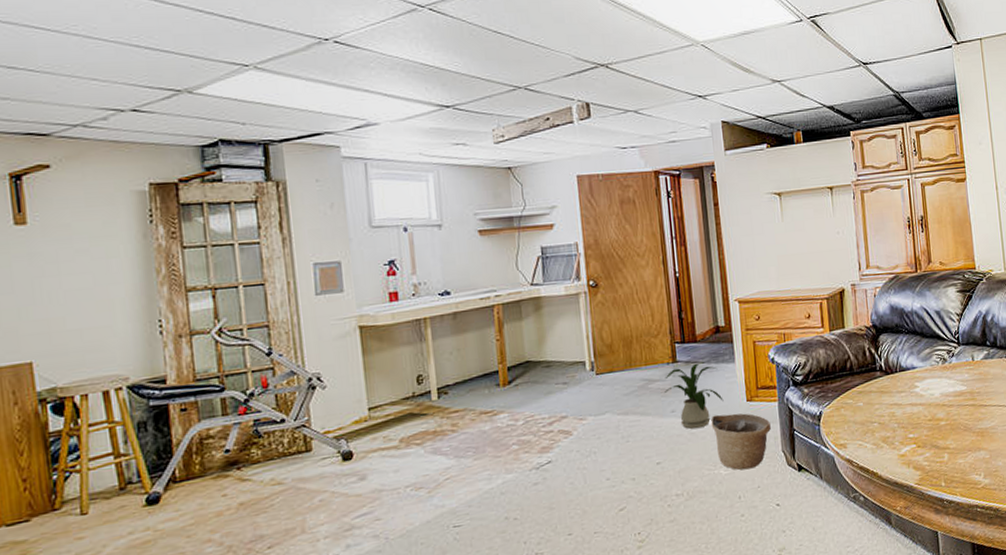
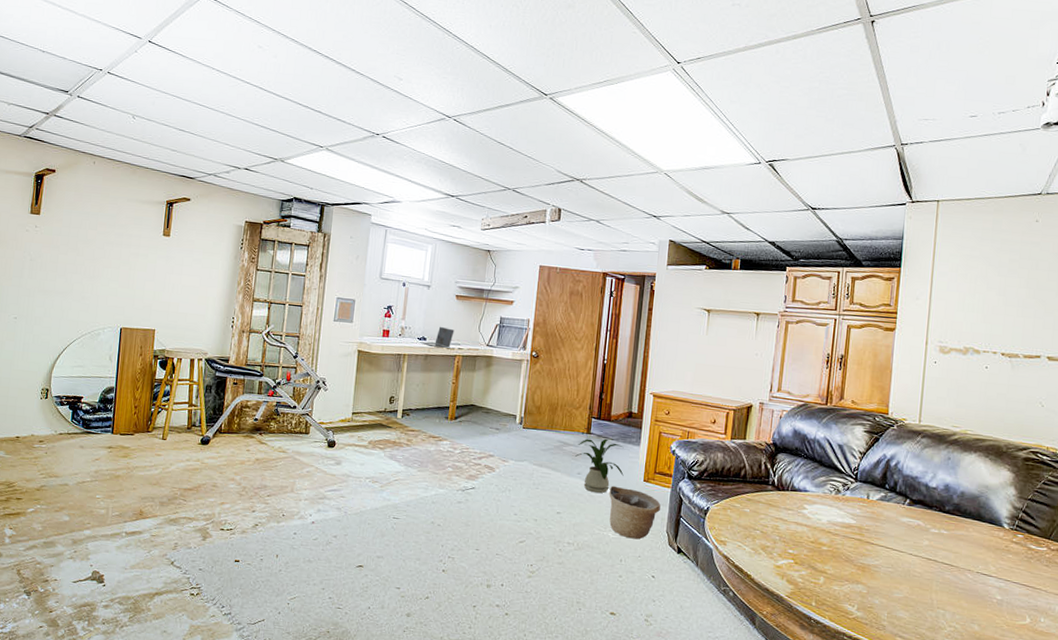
laptop: none [444,272,486,301] -> present [421,326,455,348]

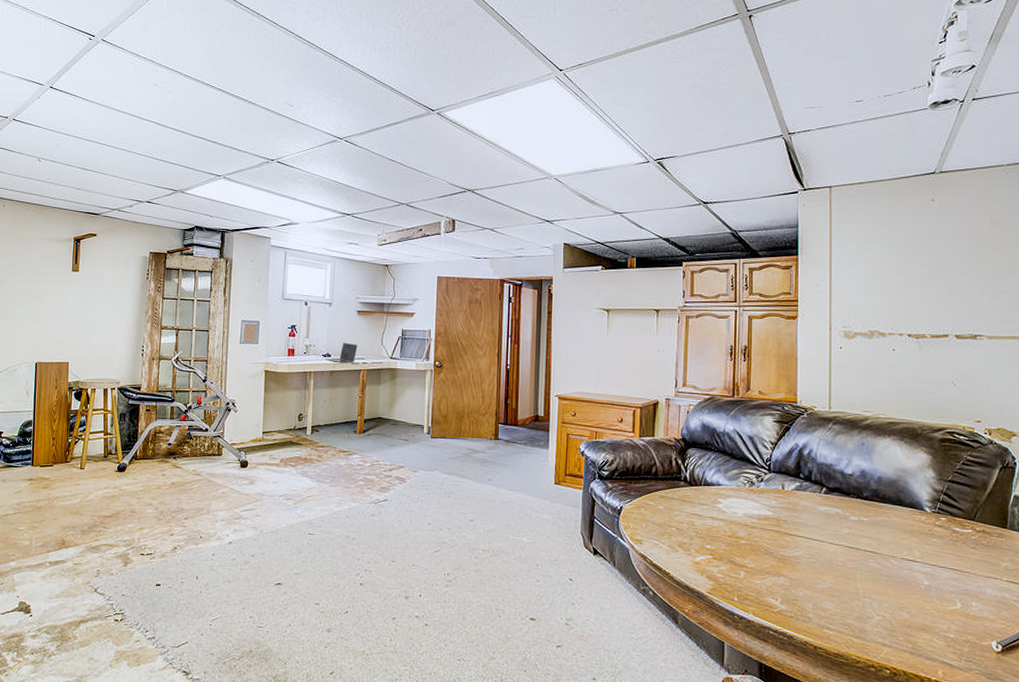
house plant: present [575,438,624,494] -> none [485,442,534,499]
basket: present [609,485,661,540] -> none [521,490,573,543]

